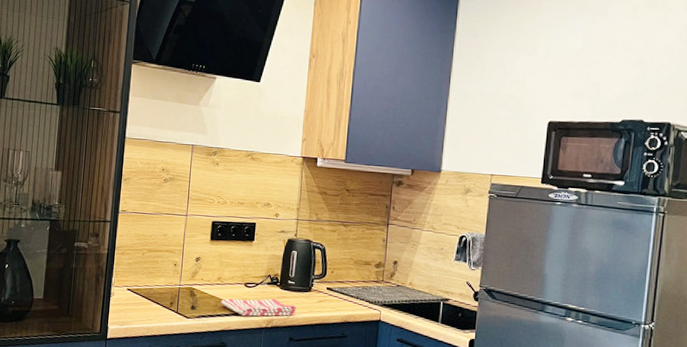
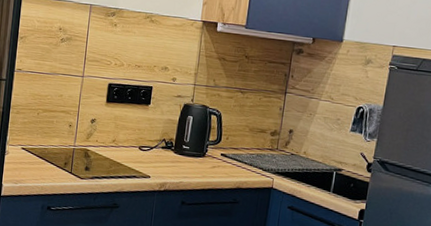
dish towel: present [220,298,296,317] -> none [114,161,190,180]

